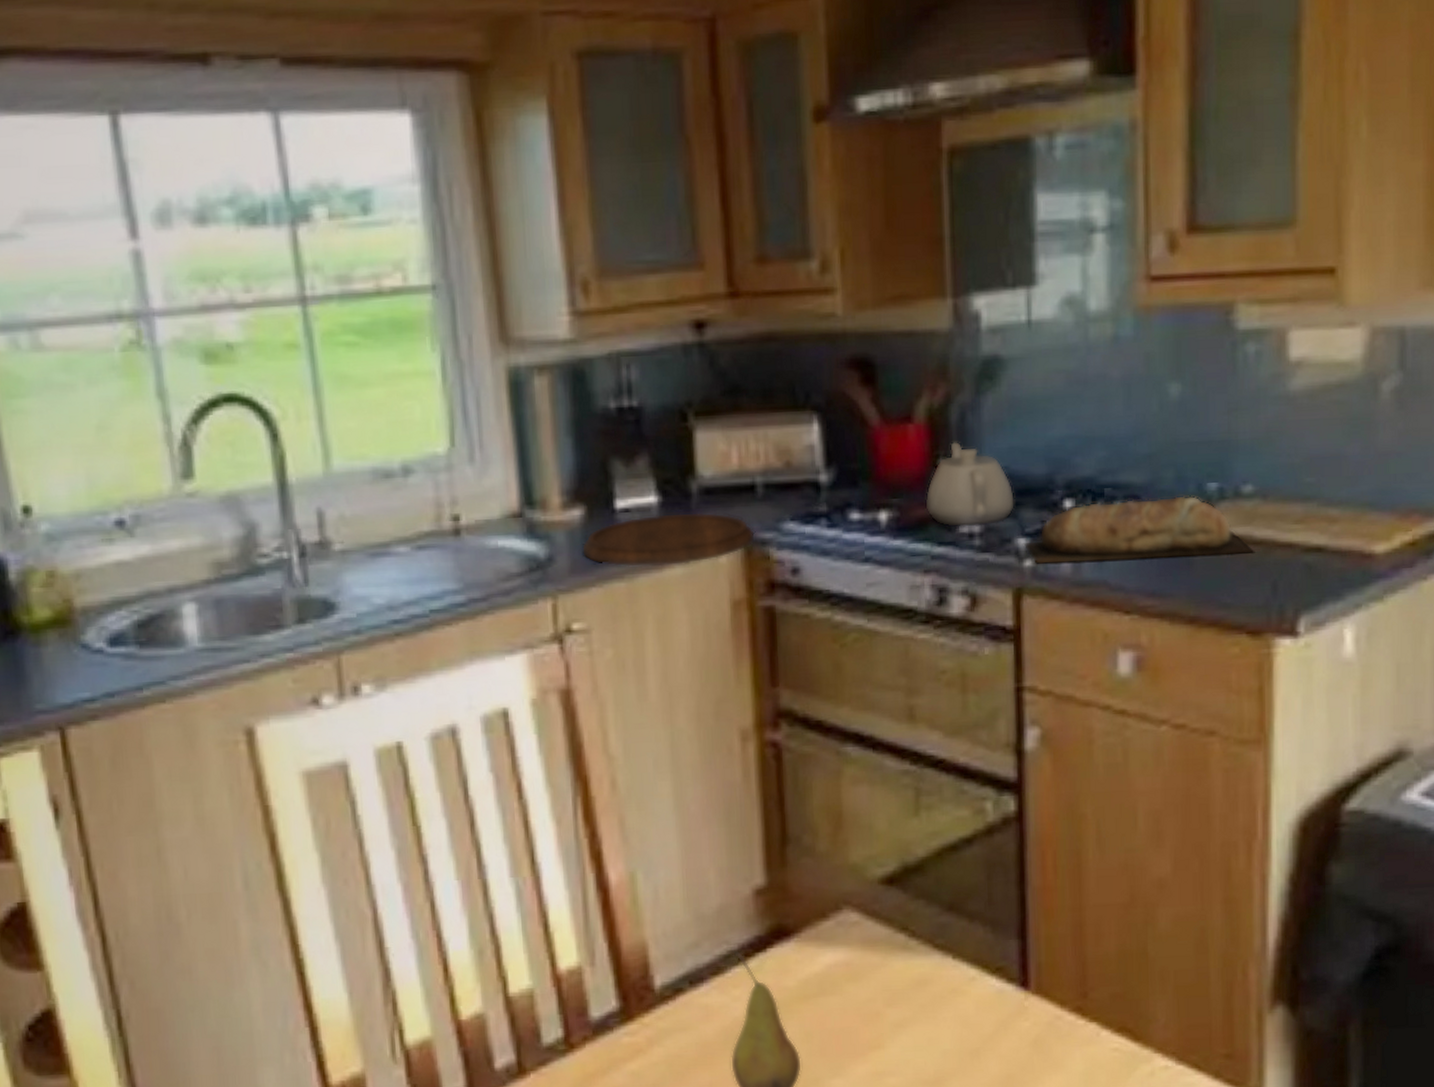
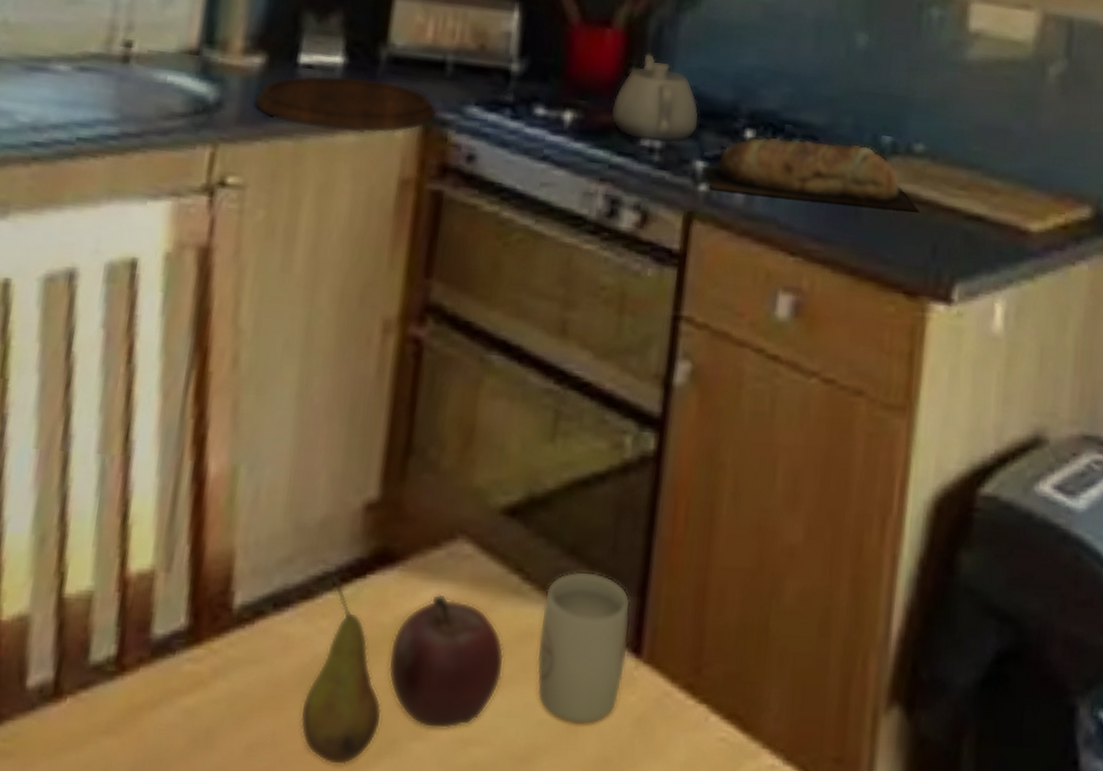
fruit: none [799,957,904,1067] -> present [387,594,505,729]
mug: none [931,922,1016,1051] -> present [536,570,631,725]

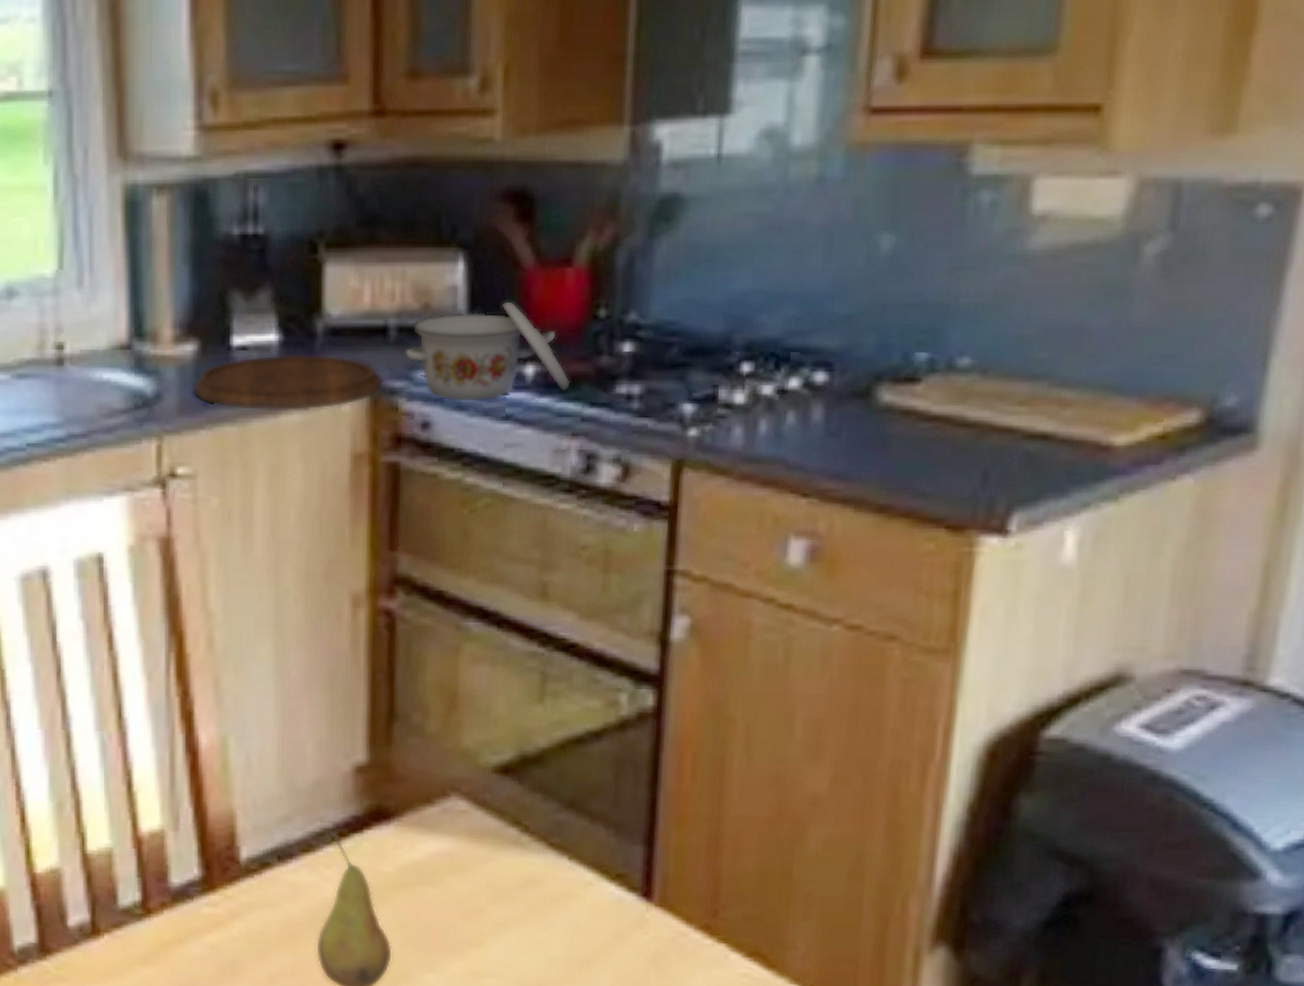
fruit: present [387,594,505,729] -> none [393,846,510,963]
cooking pot: none [459,51,603,141] -> present [405,301,571,402]
mug: present [536,570,631,725] -> none [542,822,638,961]
teapot: present [610,52,699,143] -> none [579,289,684,388]
bread loaf: present [700,137,920,214] -> none [689,366,966,438]

